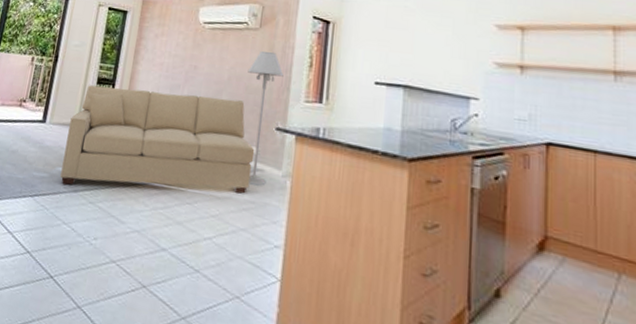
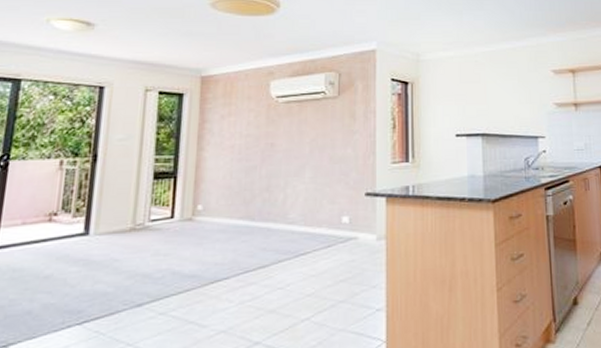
sofa: present [60,85,255,194] -> none [117,172,347,301]
floor lamp: present [247,51,284,186] -> none [330,119,368,255]

